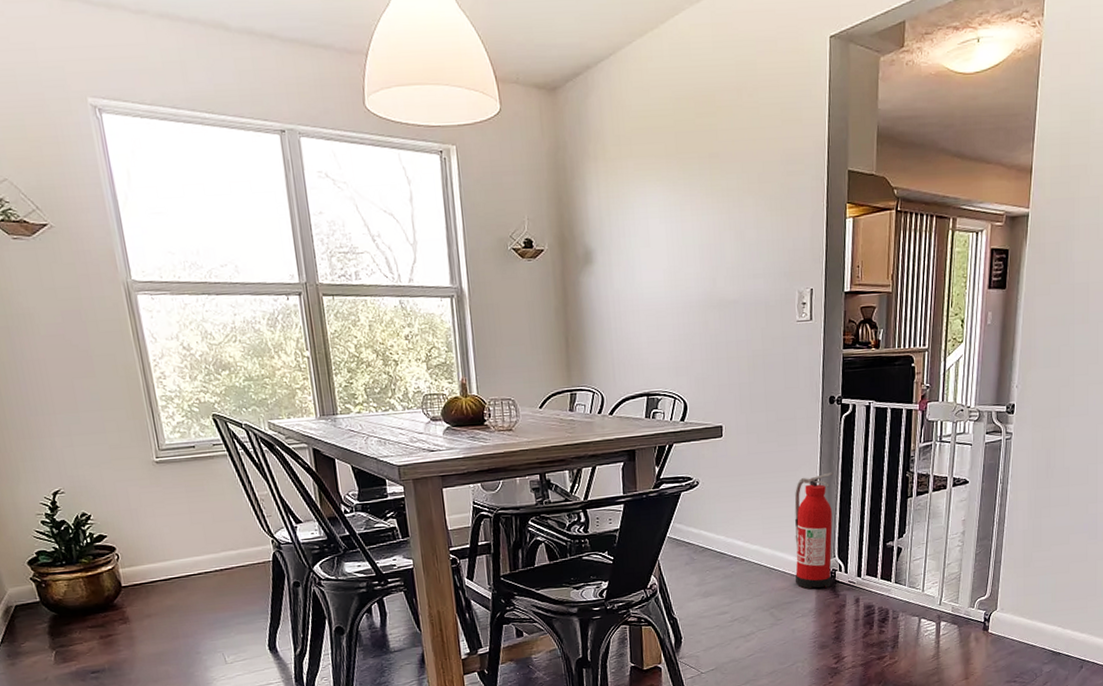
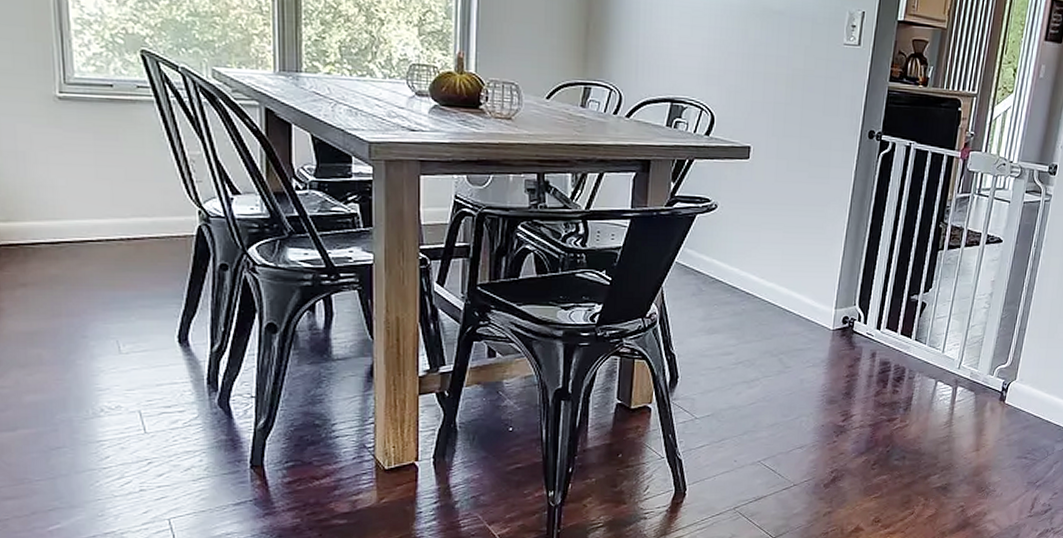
fire extinguisher: present [794,472,834,589] -> none [809,212,864,338]

